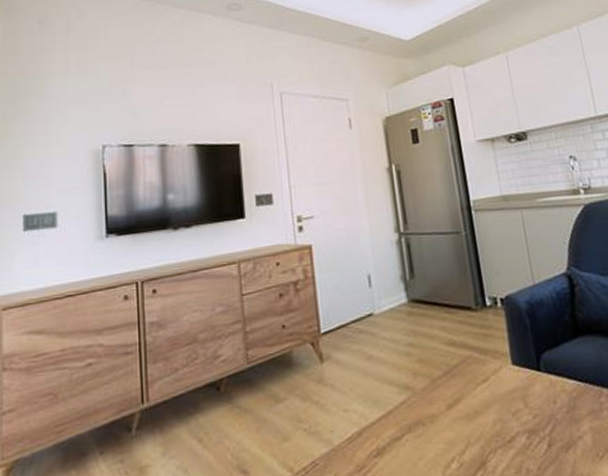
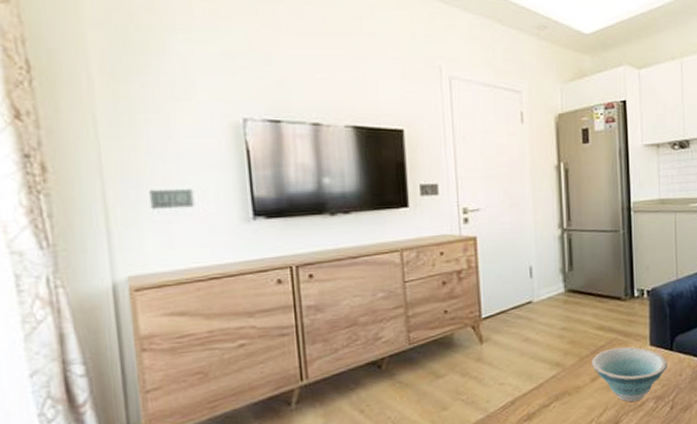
bowl: none [445,366,537,436] -> present [592,346,667,402]

